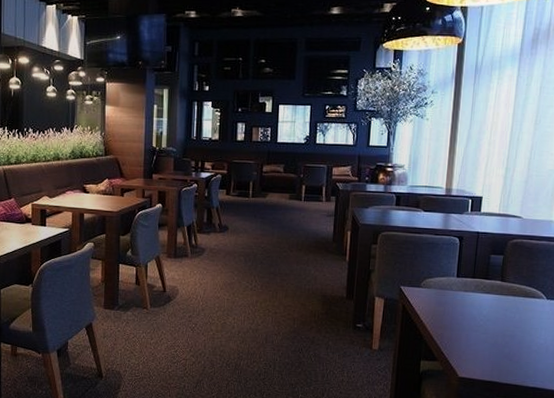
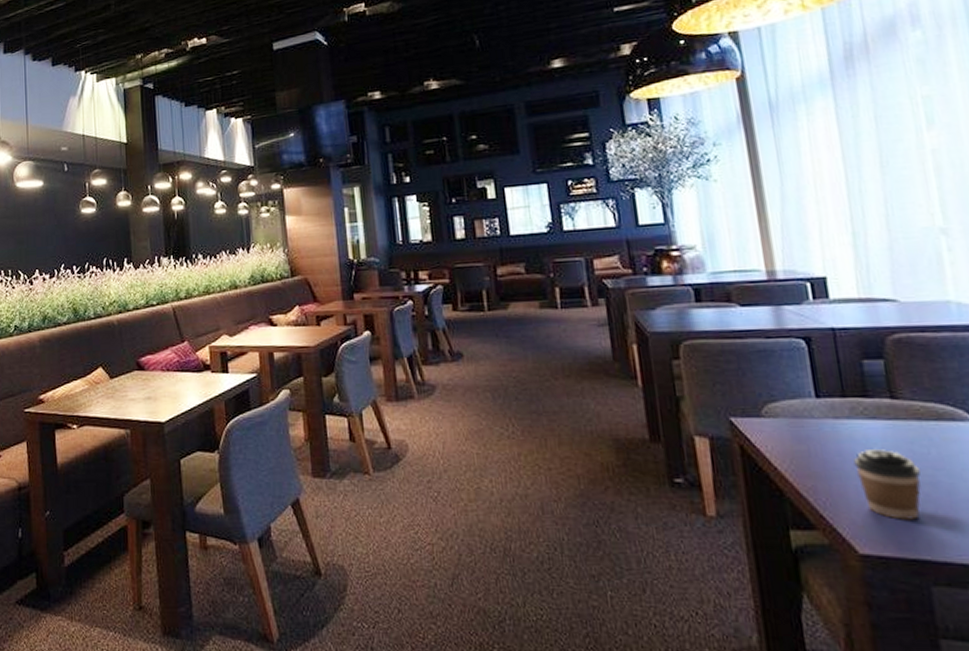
coffee cup: none [469,313,507,357] -> present [853,449,921,520]

